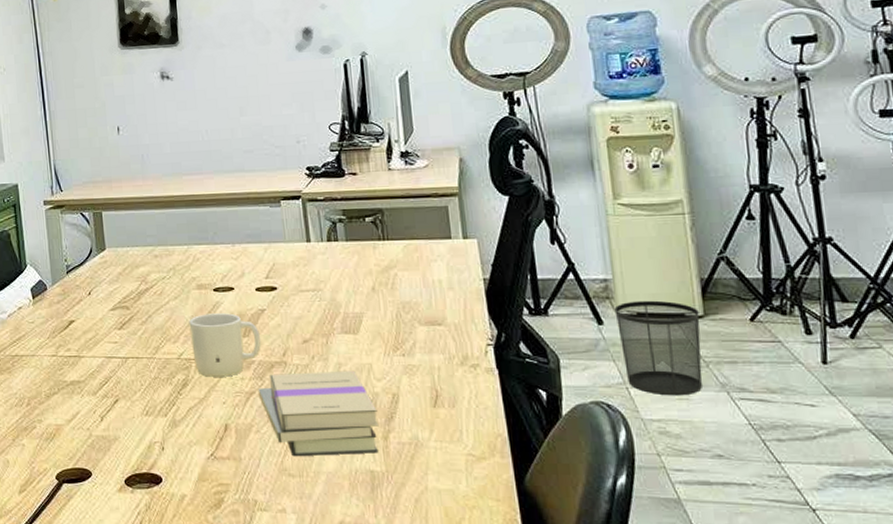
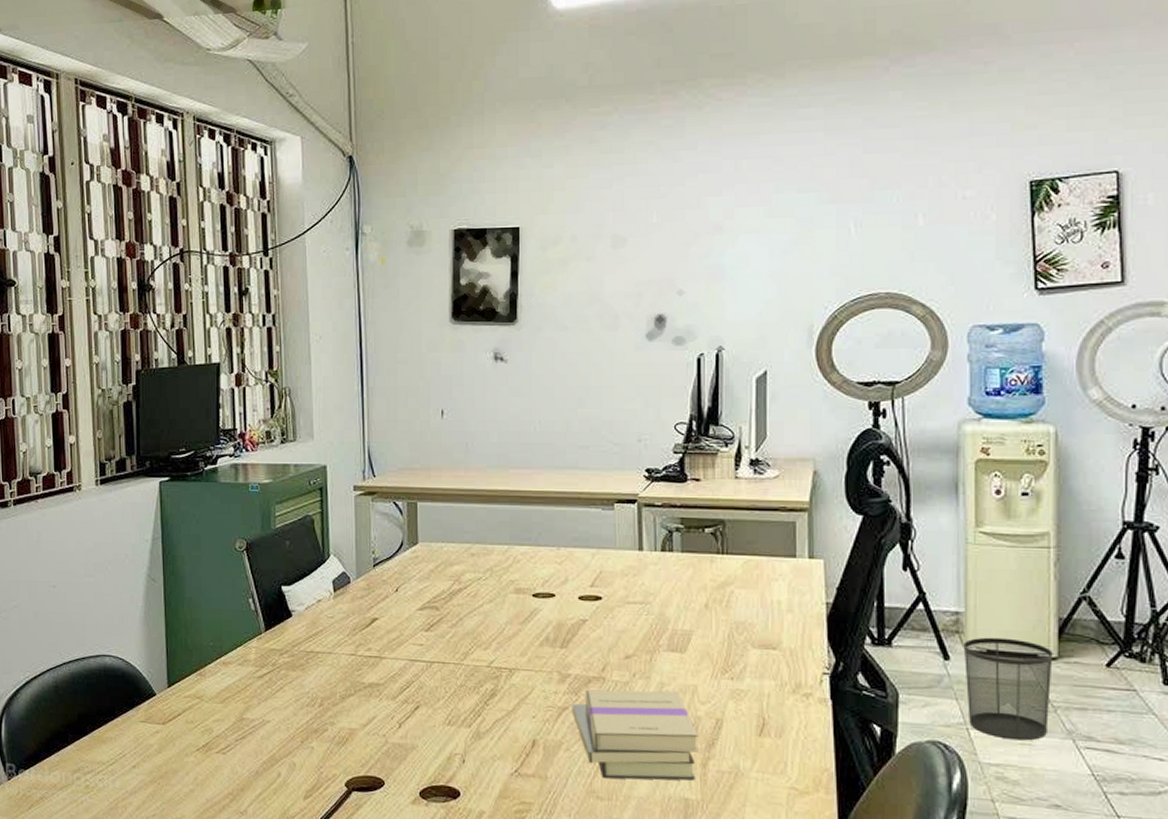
mug: present [189,313,262,377] -> none [503,620,580,690]

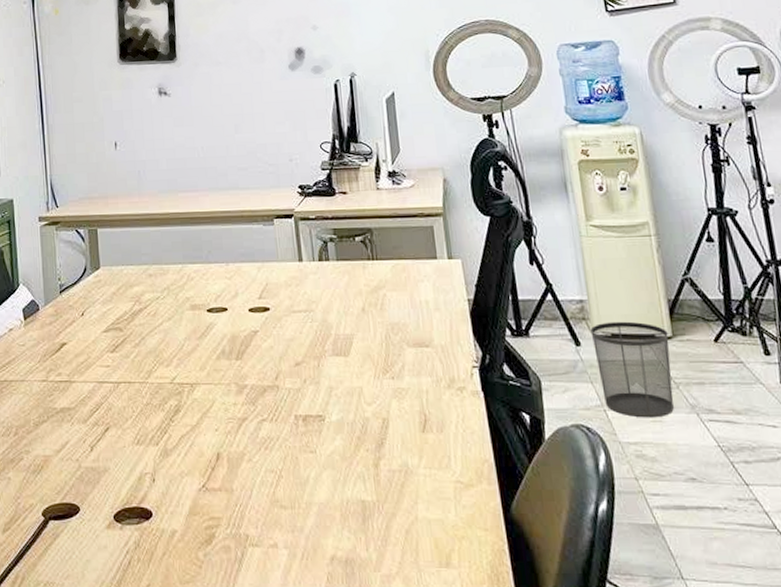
books: present [571,689,699,781] -> none [250,394,370,487]

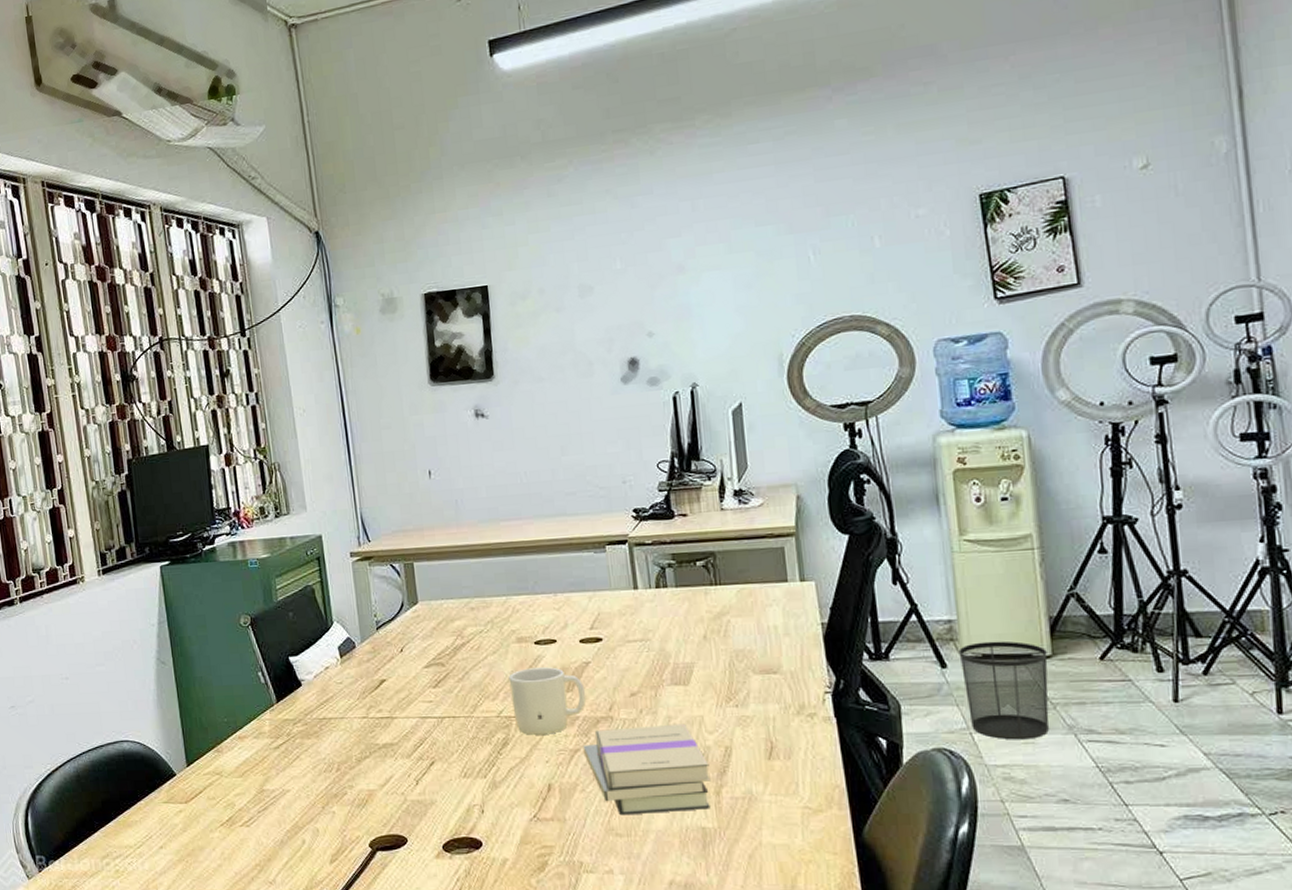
mug: none [182,335,254,402] -> present [508,667,587,735]
books: none [250,394,370,487] -> present [583,723,711,816]

